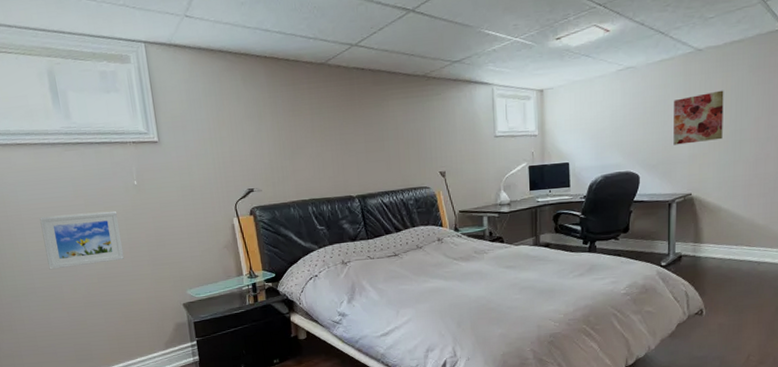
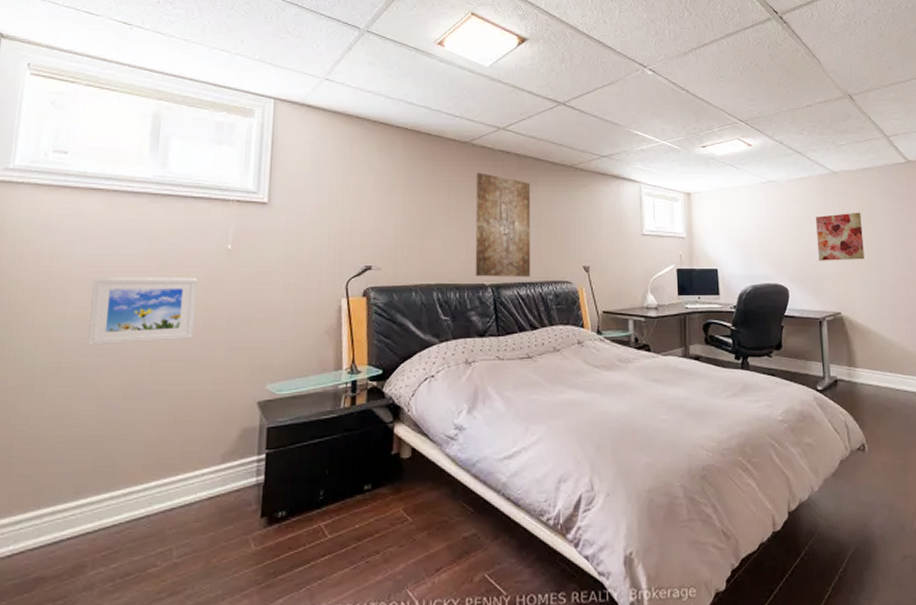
wall art: none [334,92,392,190] -> present [475,172,531,277]

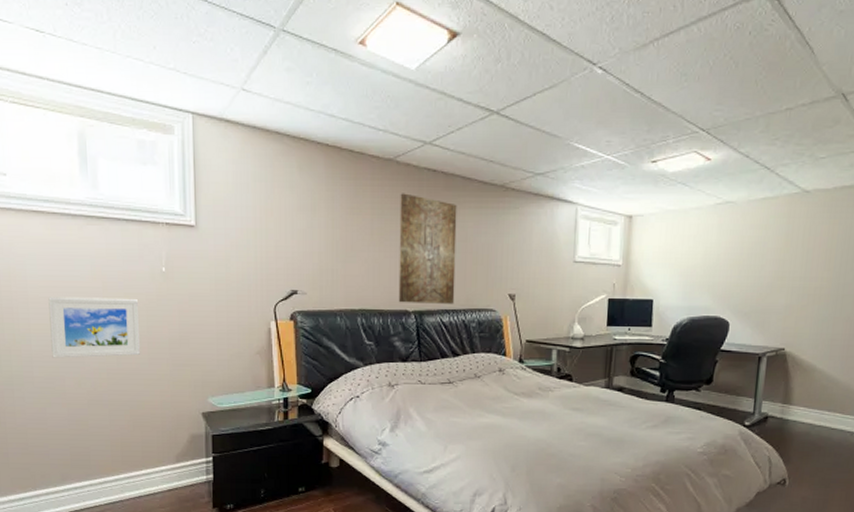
wall art: present [816,212,865,261] -> none [769,238,830,293]

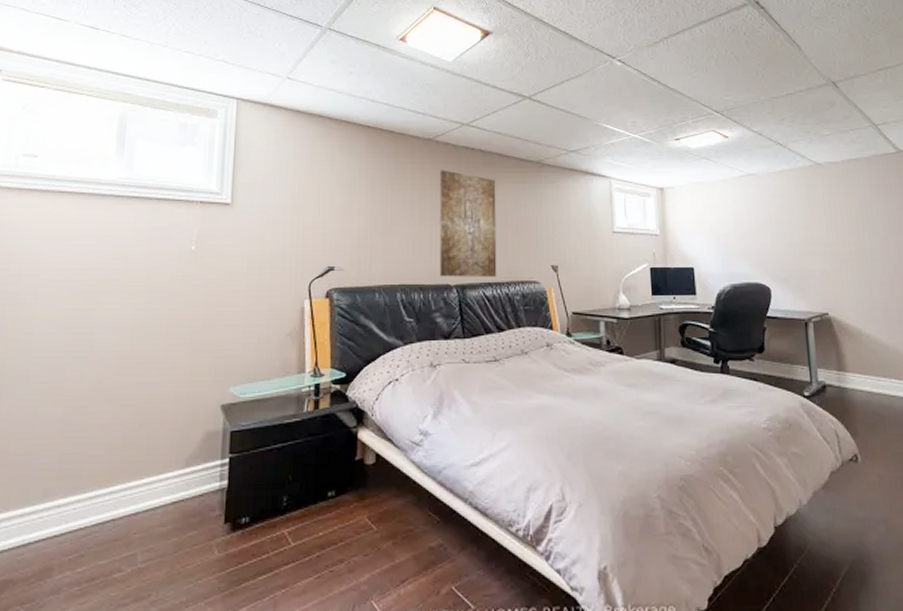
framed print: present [48,297,141,358] -> none [55,279,162,348]

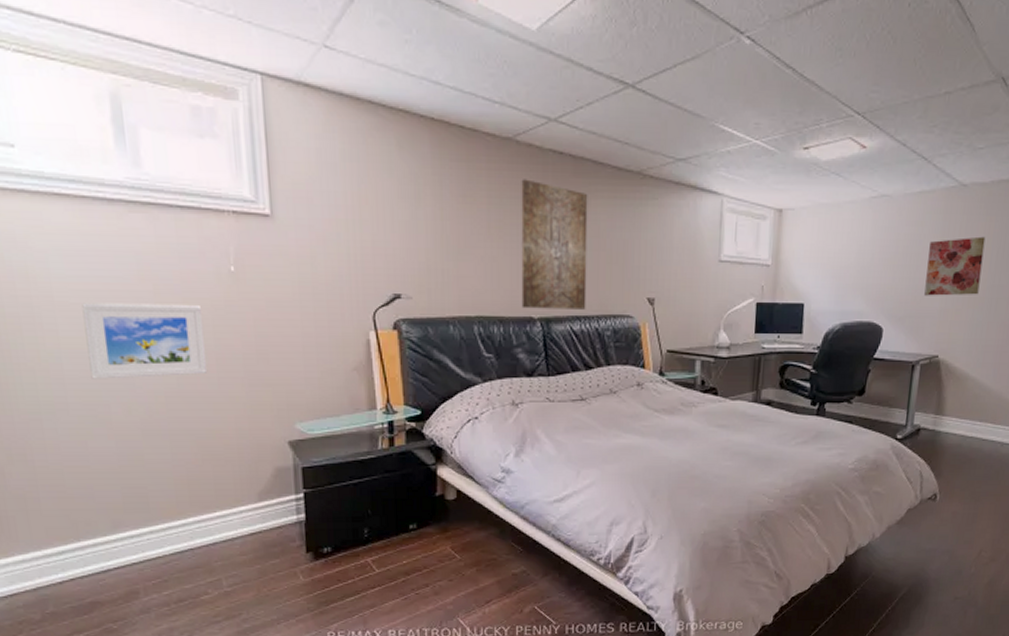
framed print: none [55,279,162,348] -> present [82,303,208,379]
wall art: none [799,206,853,258] -> present [924,236,986,296]

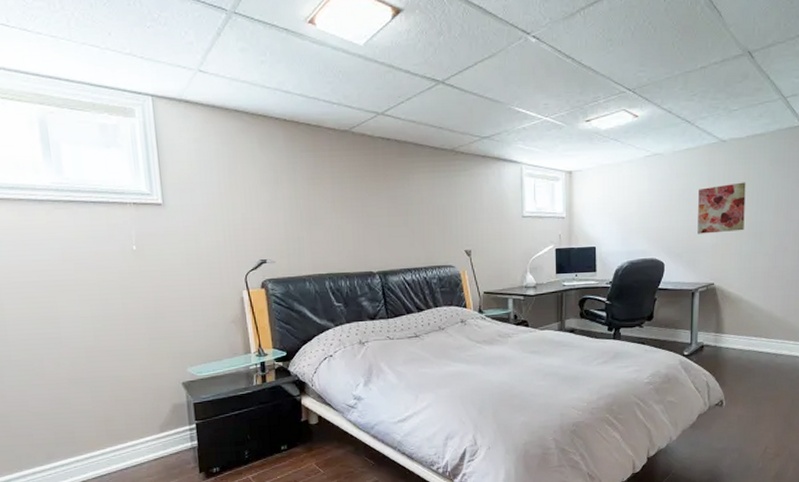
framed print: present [82,303,208,379] -> none [21,277,118,341]
wall art: present [521,179,588,309] -> none [357,162,416,265]

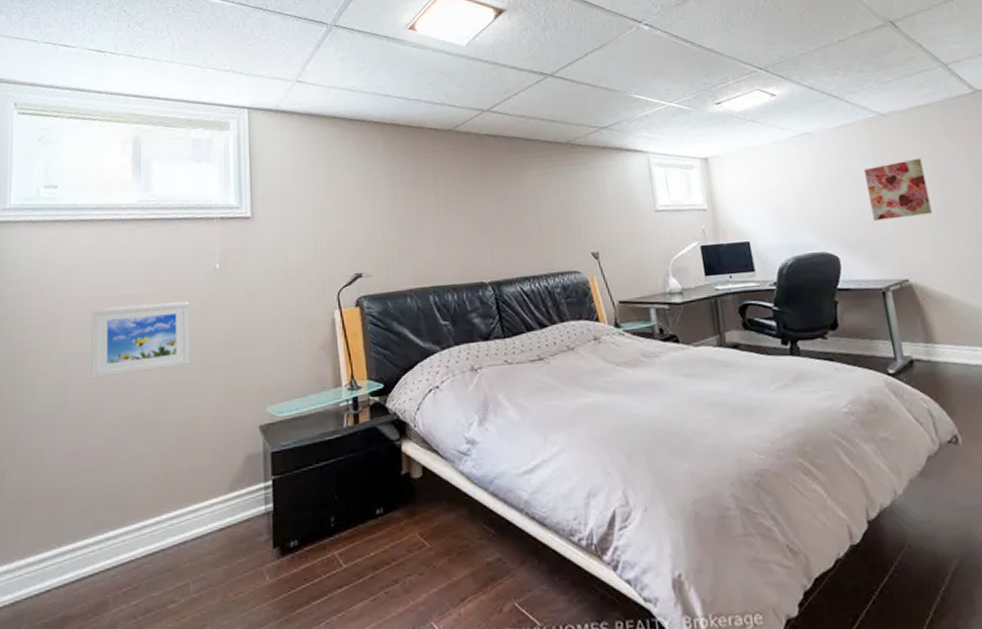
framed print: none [21,277,118,341] -> present [91,301,191,379]

